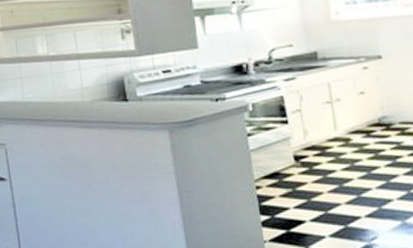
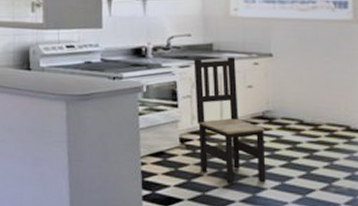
dining chair: none [299,63,391,201] -> present [194,57,266,186]

